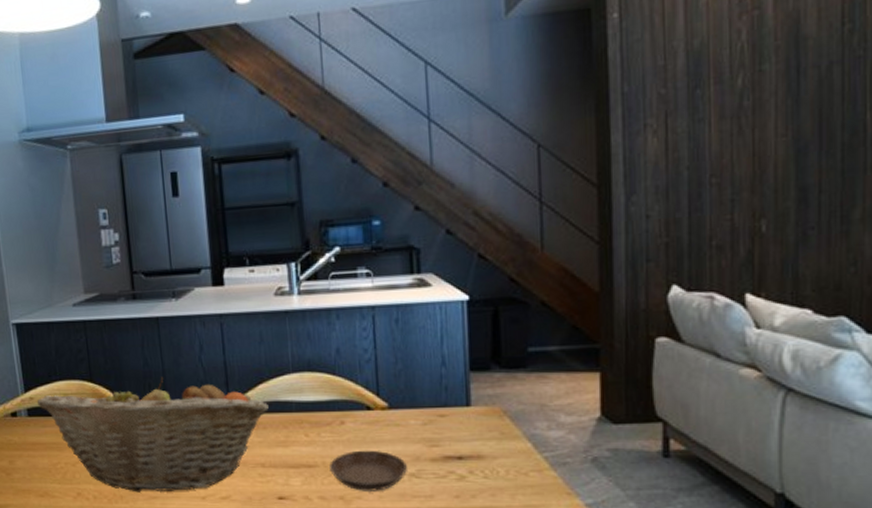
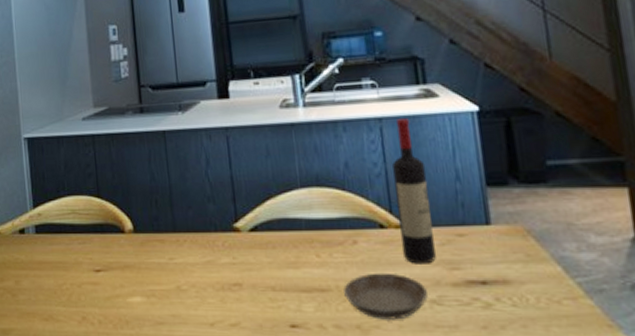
fruit basket: present [37,377,269,492] -> none [44,192,278,317]
wine bottle: none [382,307,417,442] -> present [392,118,436,264]

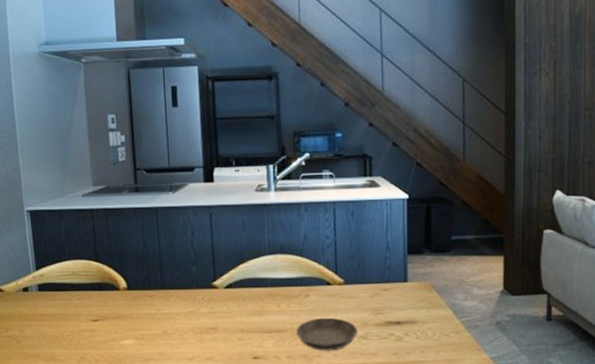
wine bottle: present [392,118,436,264] -> none [341,203,366,311]

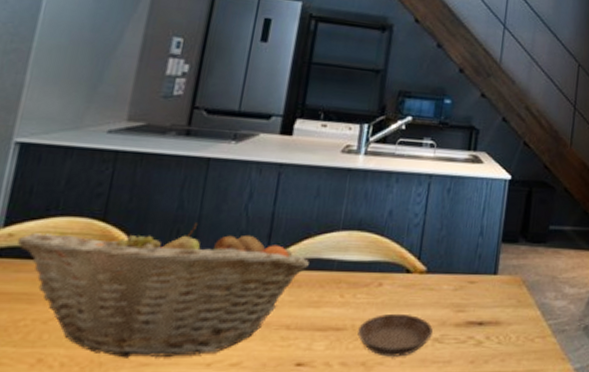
fruit basket: none [47,257,248,355] -> present [16,223,309,358]

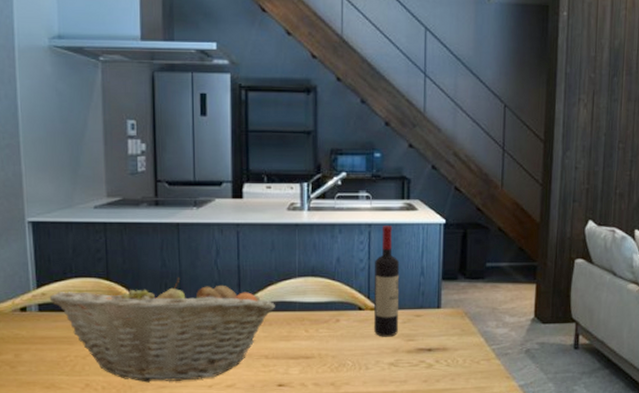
saucer: present [358,313,433,358] -> none [324,343,388,379]
wine bottle: none [421,177,459,307] -> present [374,226,400,337]

